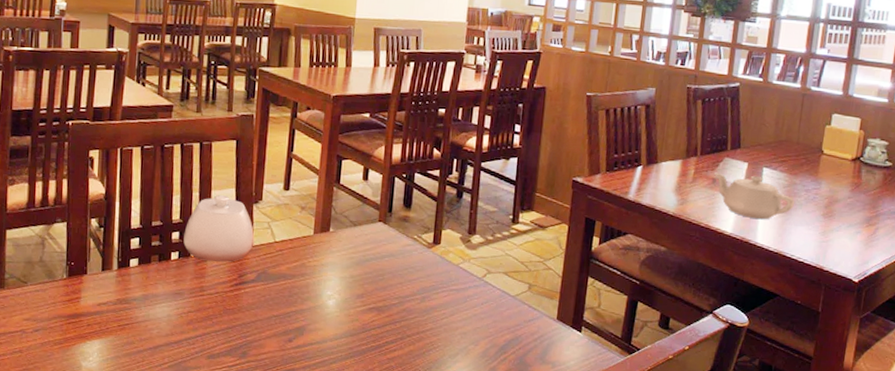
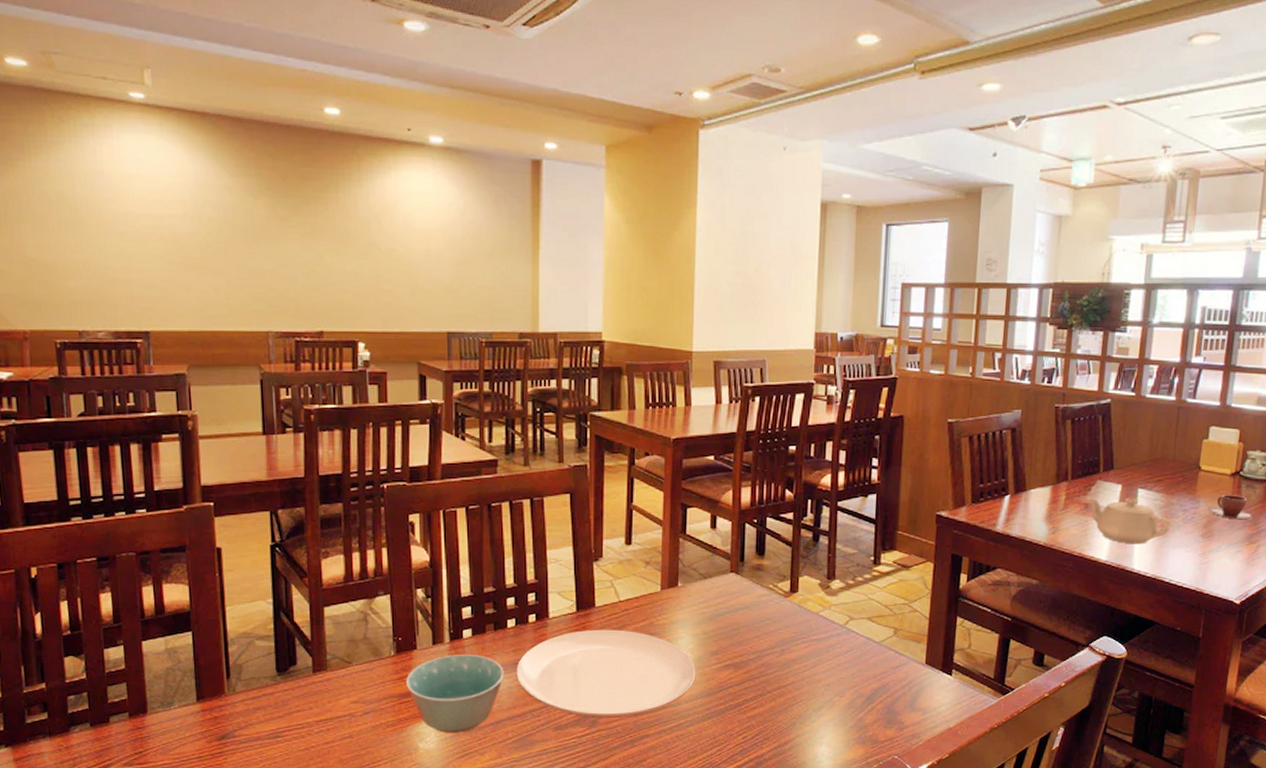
bowl: none [75,281,165,355] -> present [406,654,504,733]
plate: none [176,266,342,351] -> present [516,629,696,719]
sugar bowl: present [183,195,255,262] -> none [520,555,597,626]
teacup: none [831,178,871,203] -> present [1210,495,1252,520]

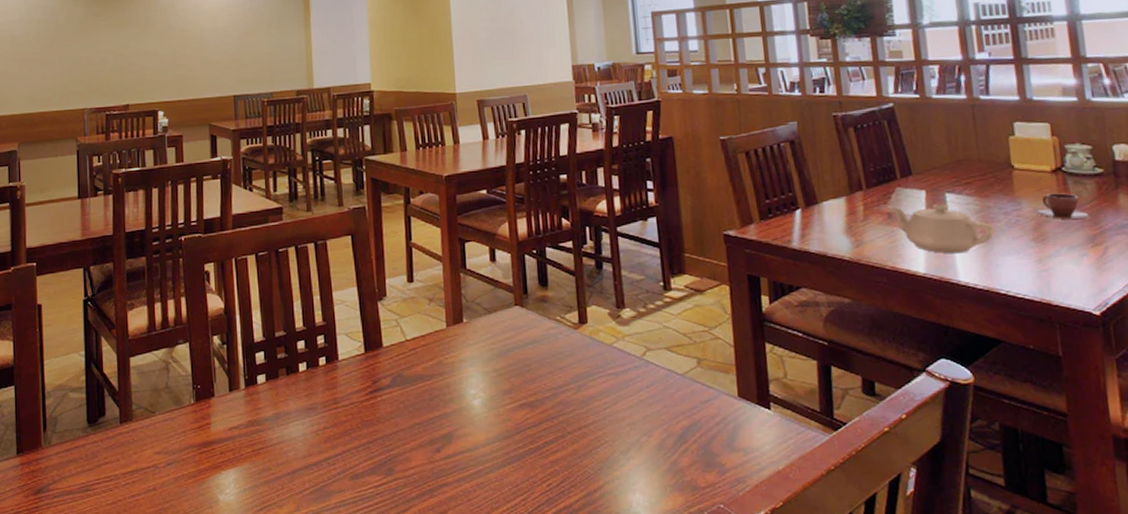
bowl: present [406,654,504,733] -> none [205,400,299,484]
plate: present [516,629,696,719] -> none [310,369,491,466]

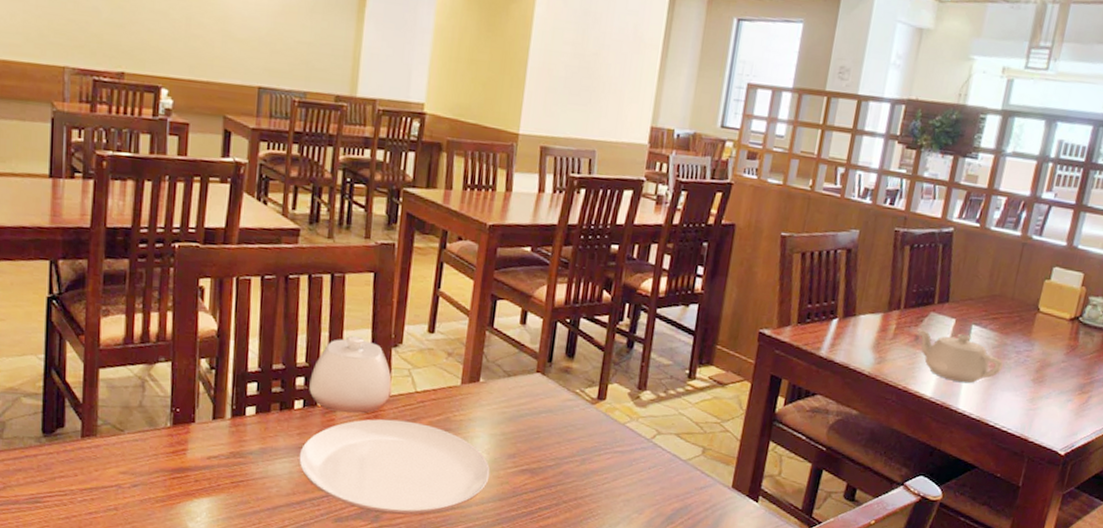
sugar bowl: none [309,296,384,369] -> present [309,336,393,414]
plate: none [310,369,491,466] -> present [299,419,490,515]
teacup: present [1036,193,1090,220] -> none [1044,340,1087,369]

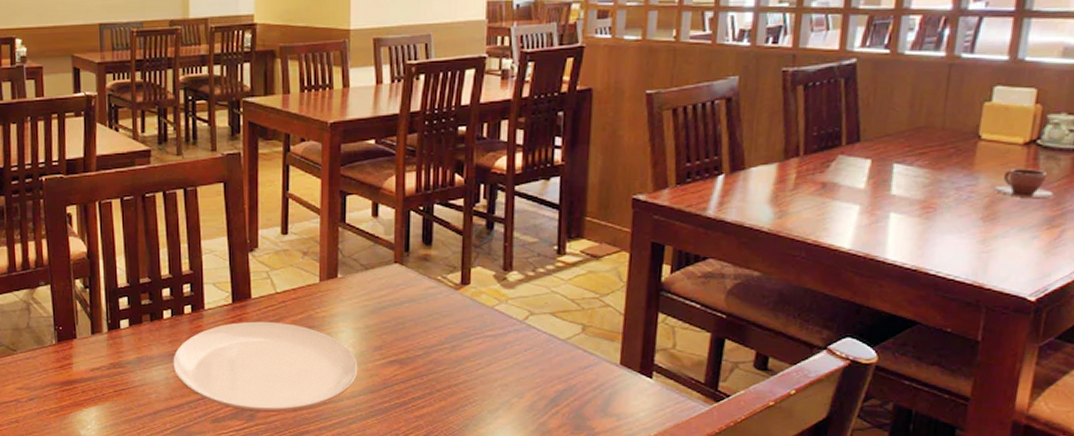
sugar bowl: present [309,336,393,414] -> none [175,245,253,318]
teapot: present [916,328,1003,384] -> none [823,174,939,230]
teacup: none [1044,340,1087,369] -> present [993,169,1054,199]

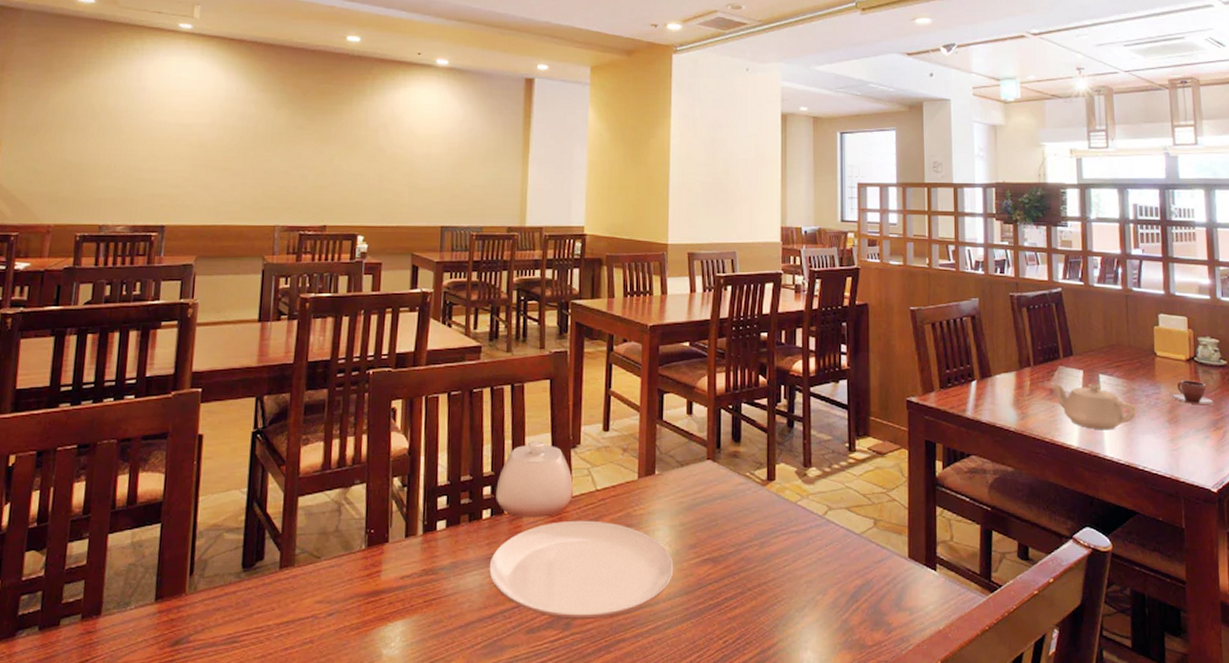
sugar bowl: none [175,245,253,318] -> present [496,441,574,517]
teapot: none [823,174,939,230] -> present [1050,382,1137,430]

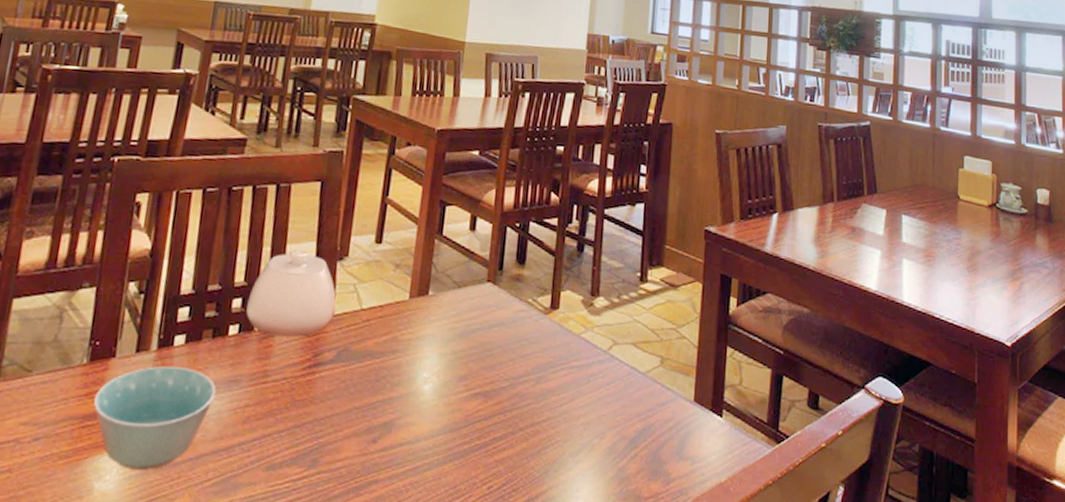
bowl: none [375,547,477,637] -> present [93,365,216,470]
plate: present [489,520,674,620] -> none [229,342,440,457]
teapot: present [1050,382,1137,430] -> none [852,220,937,275]
teacup: present [1172,380,1214,405] -> none [972,227,1012,255]

